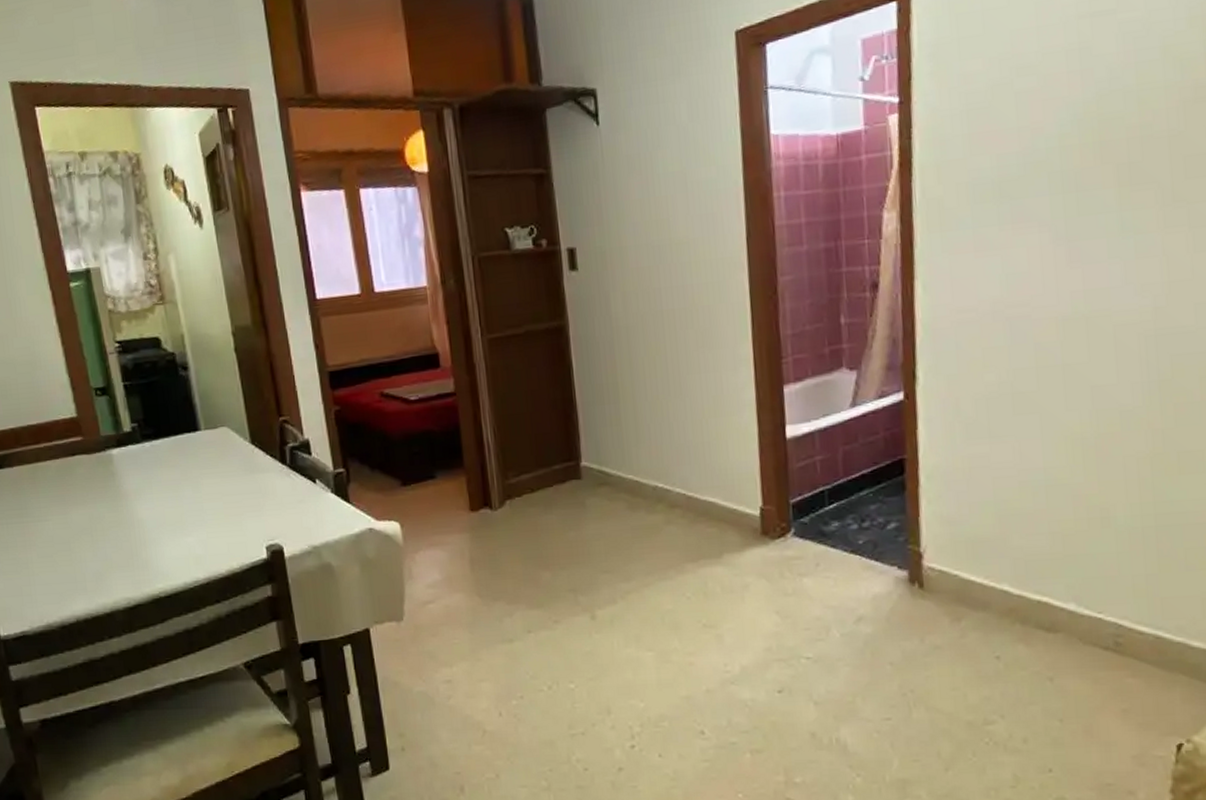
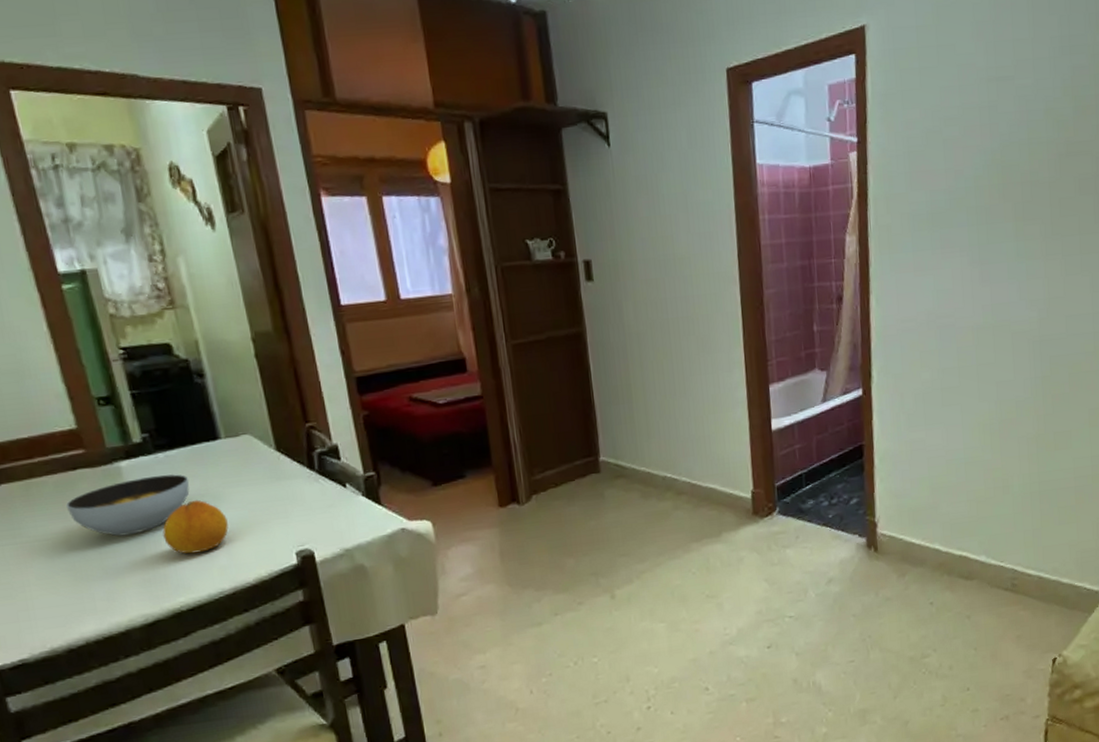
soup bowl: none [64,463,171,521] -> present [65,474,190,537]
fruit: none [146,489,205,542] -> present [162,499,229,554]

